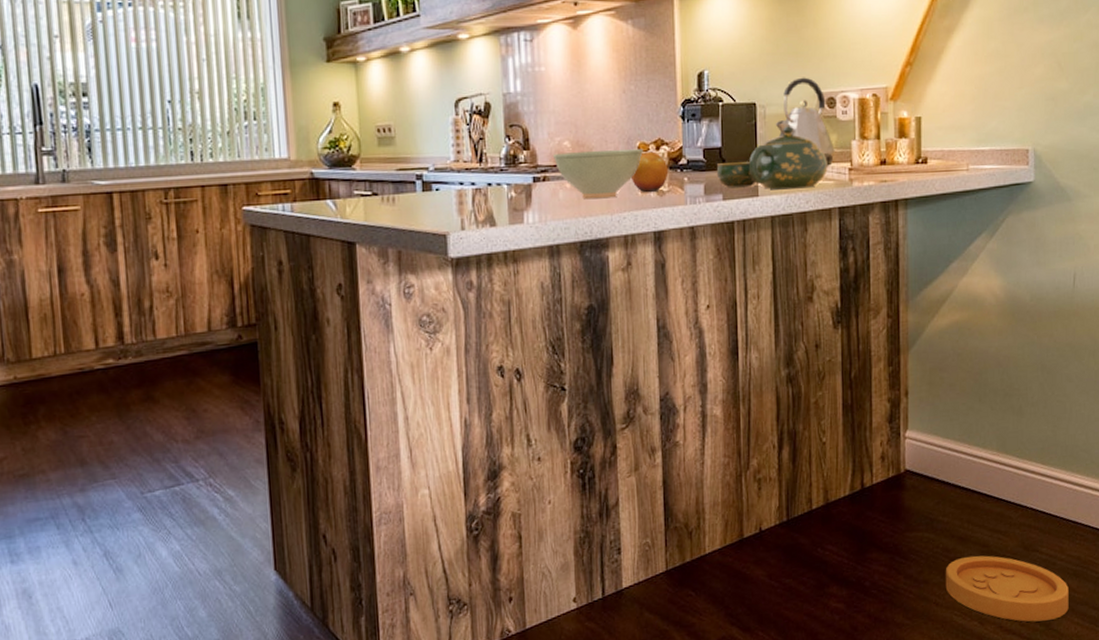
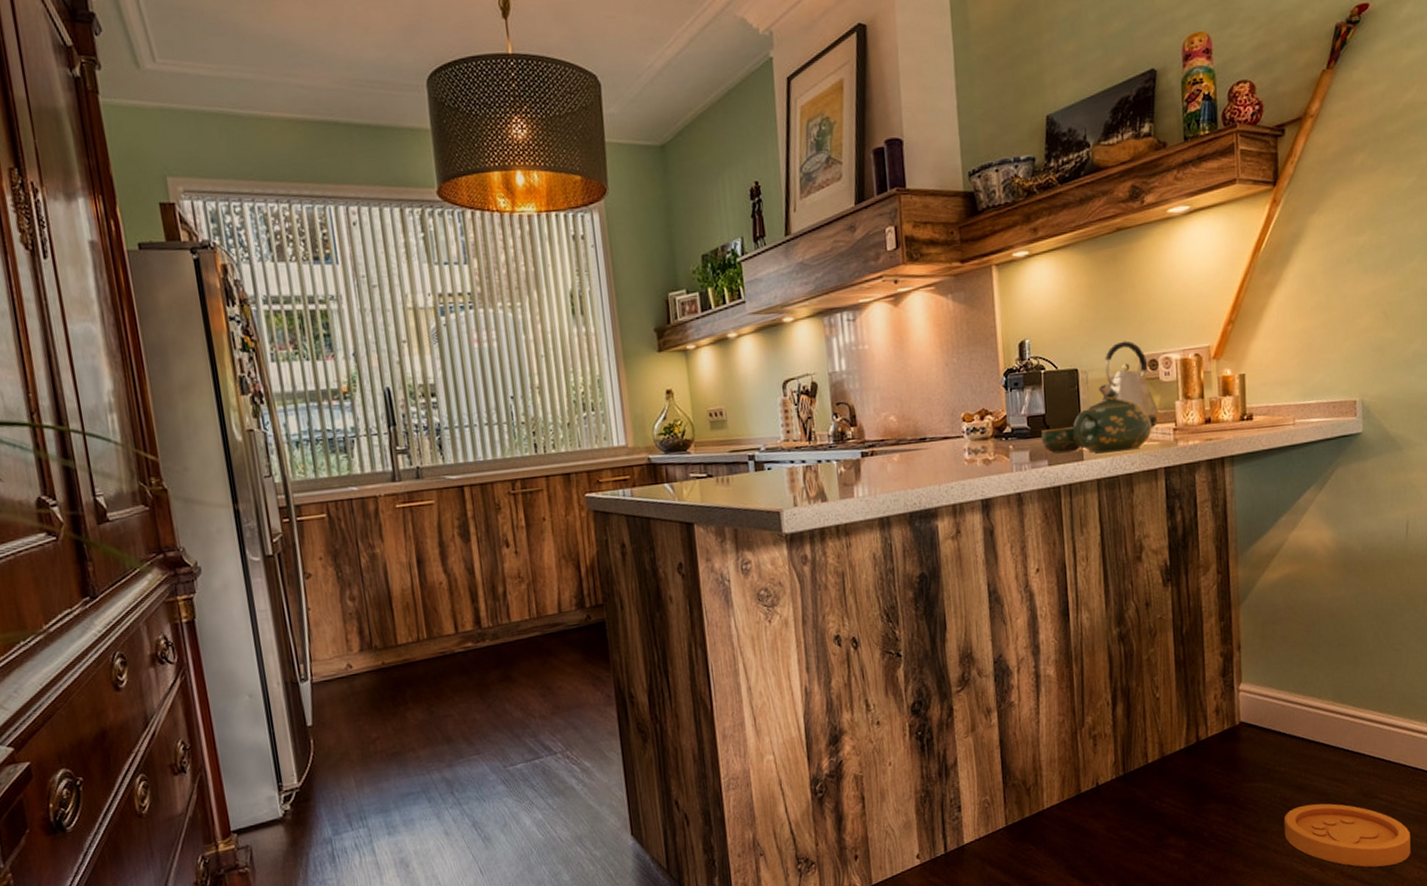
bowl: present [552,149,643,199] -> none [879,420,968,471]
fruit: present [631,151,669,193] -> none [957,421,994,463]

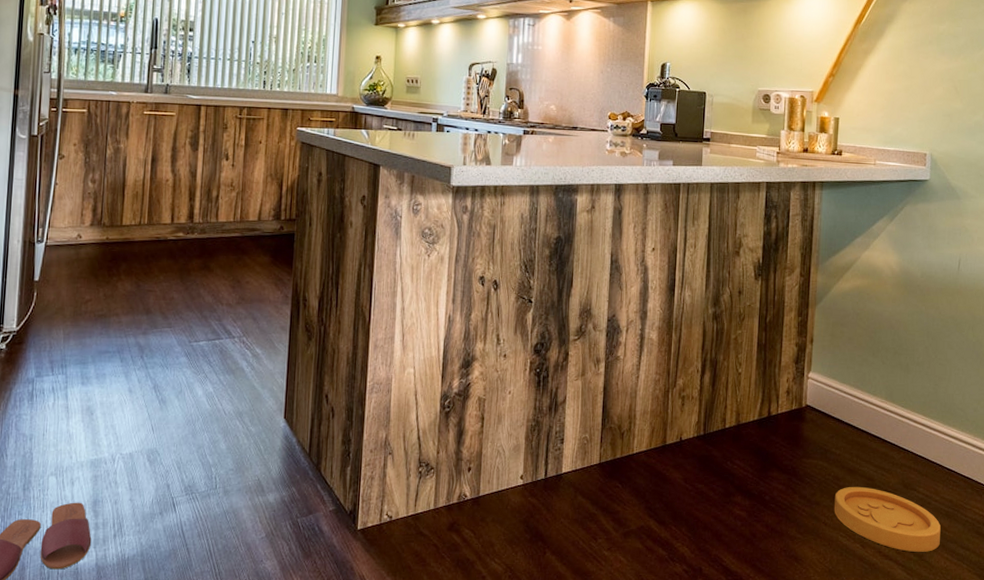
tea set: present [1041,389,1152,454] -> none [669,113,760,164]
kettle: present [1098,341,1159,429] -> none [720,76,767,149]

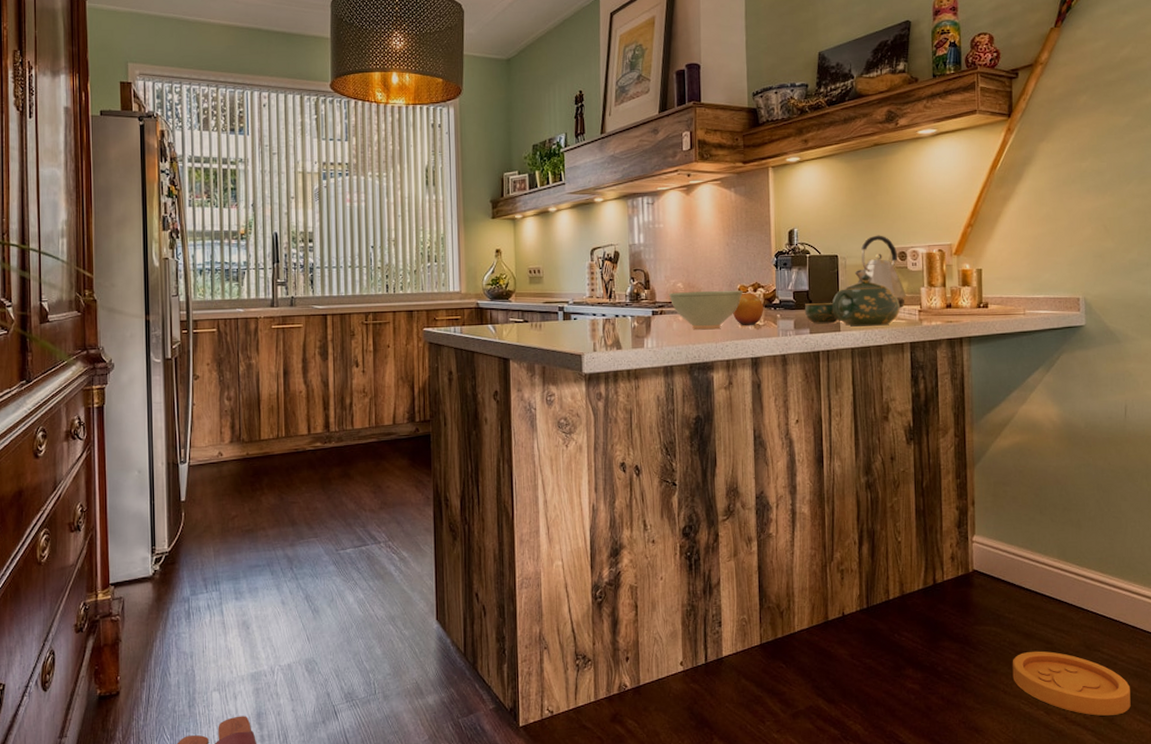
bowl: none [540,114,613,154] -> present [668,291,743,330]
fruit: none [601,120,632,153] -> present [733,293,764,326]
tea set: none [669,113,760,164] -> present [804,274,900,326]
kettle: none [720,76,767,149] -> present [854,235,906,309]

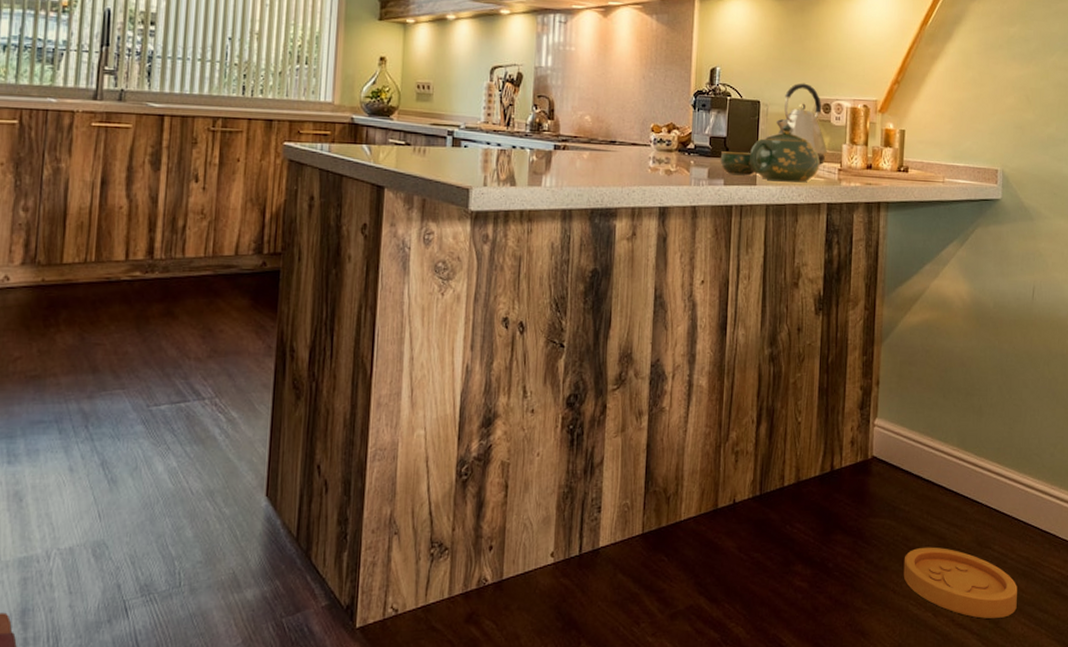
bowl: present [668,291,743,330] -> none [574,126,656,172]
fruit: present [733,293,764,326] -> none [643,133,677,171]

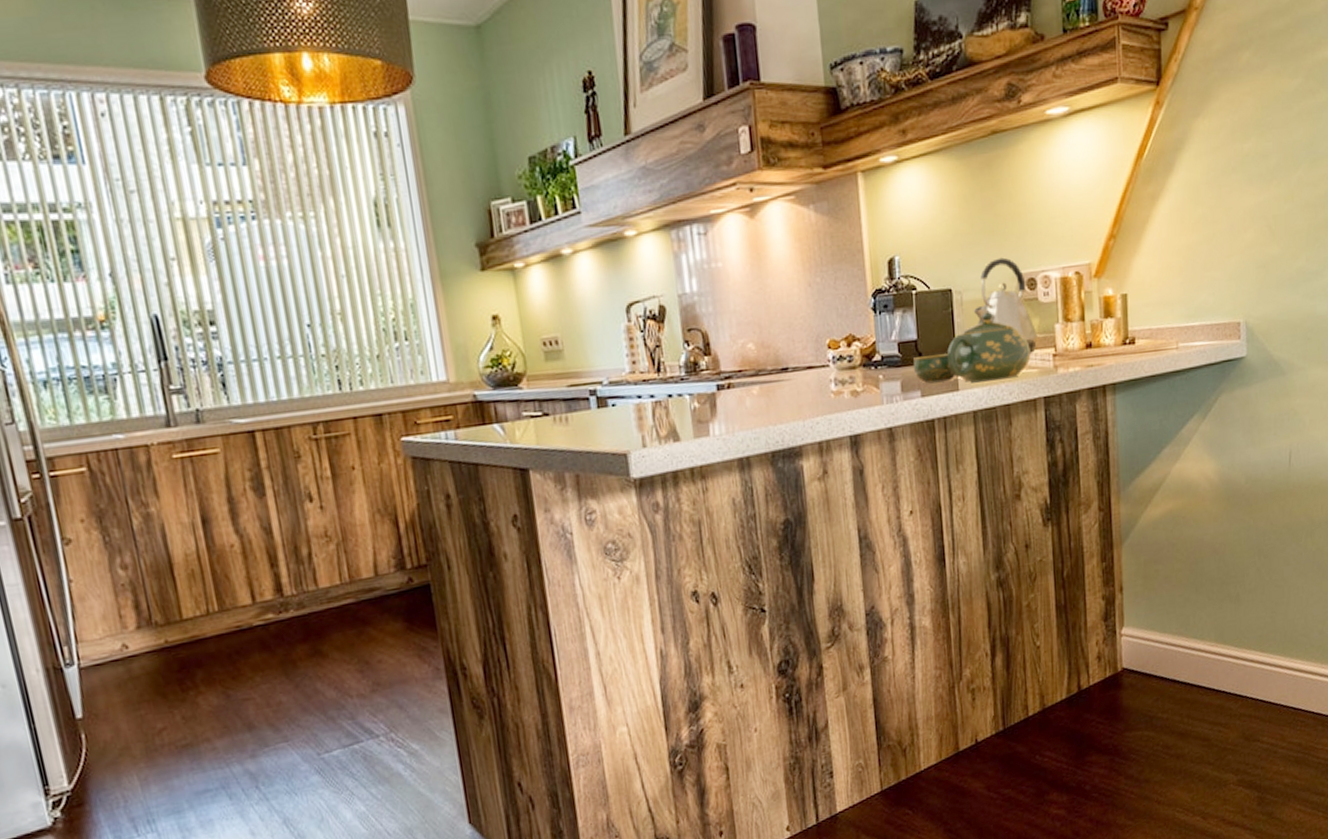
pet bowl: present [903,547,1017,619] -> none [1166,749,1291,814]

